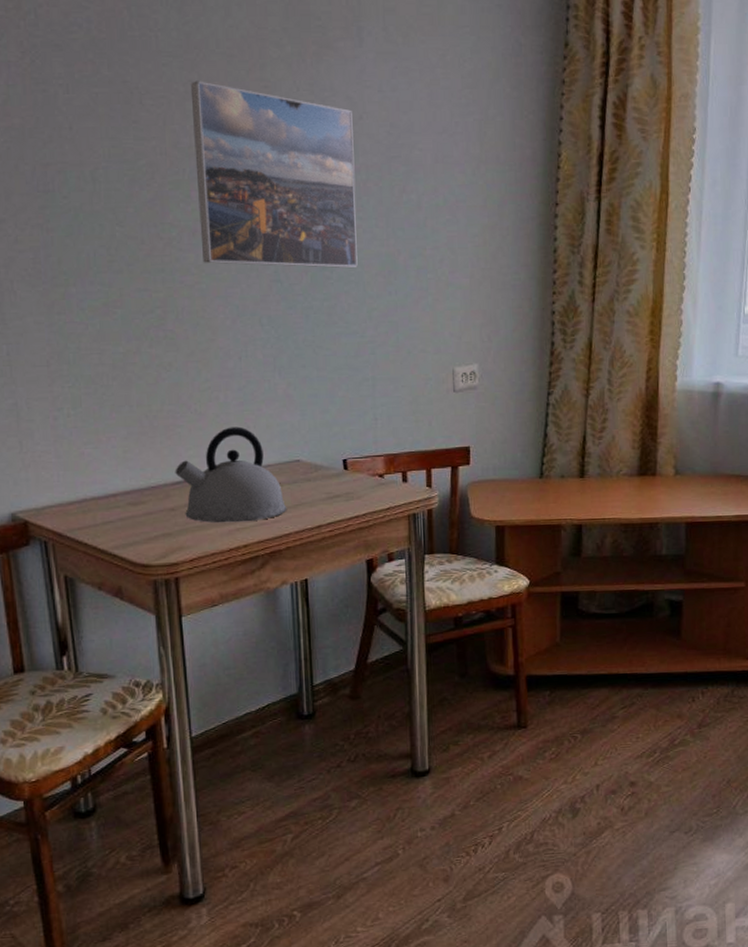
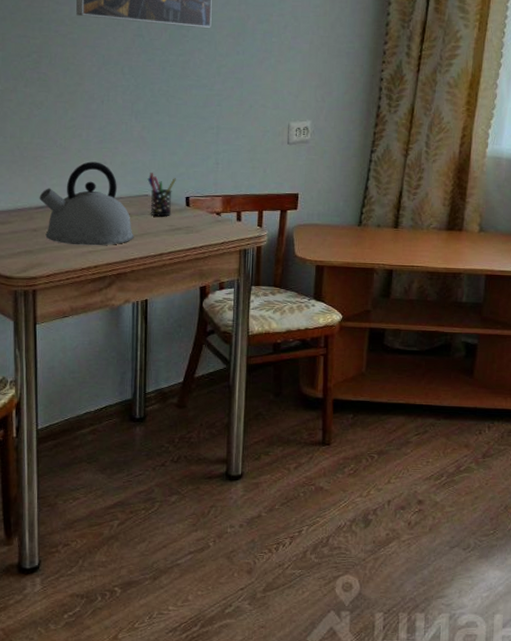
pen holder: none [297,435,330,484] -> present [147,173,176,217]

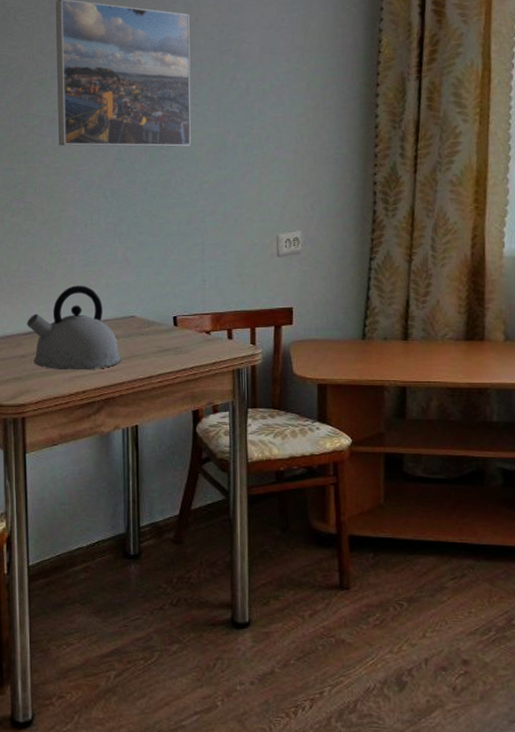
pen holder: present [147,173,176,217] -> none [133,293,162,338]

